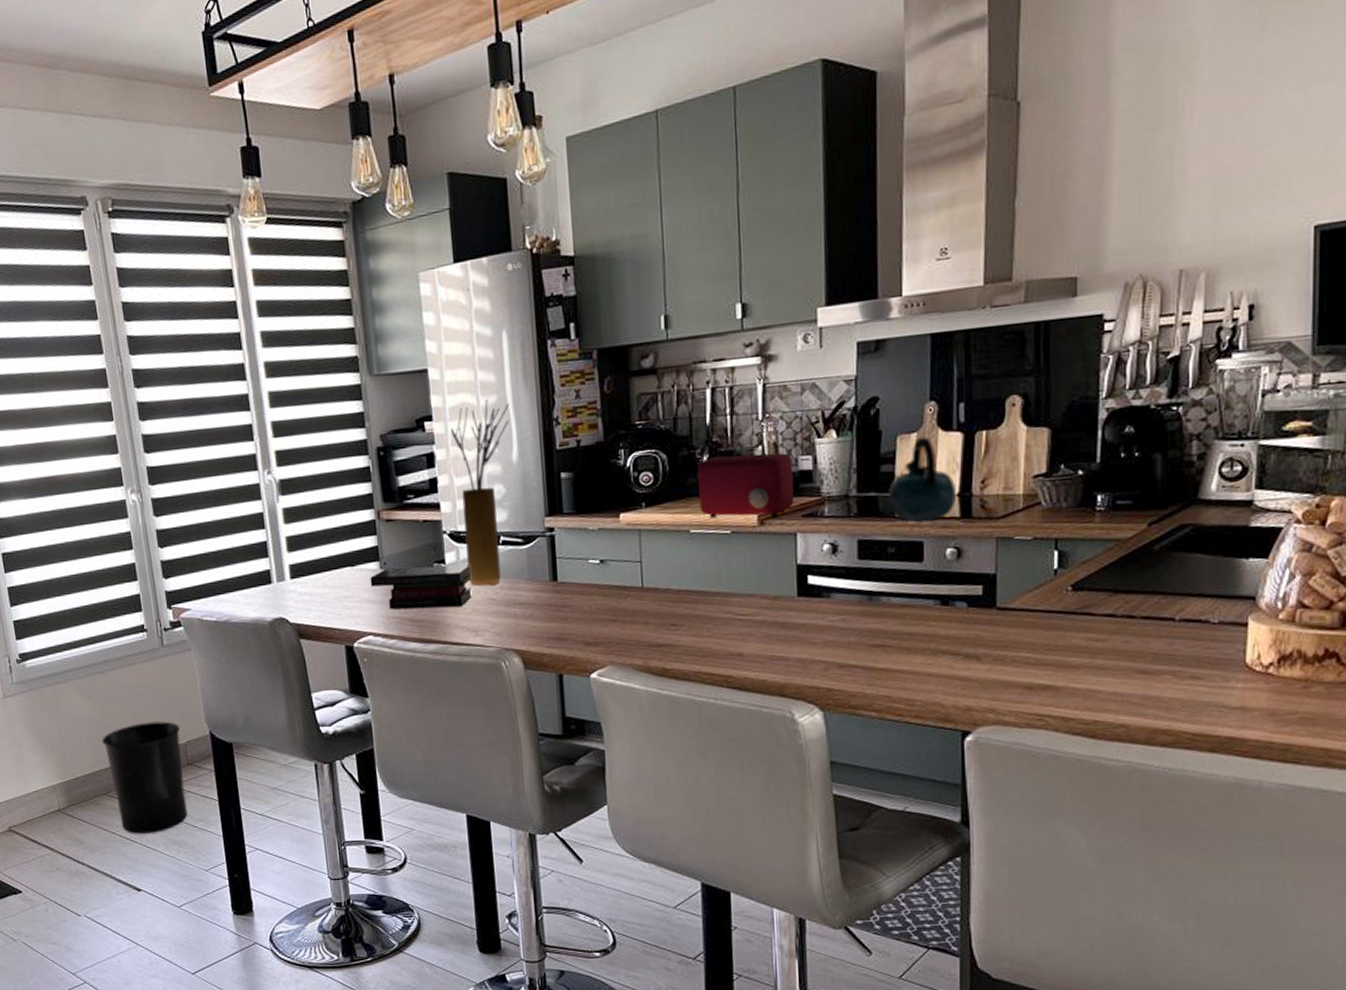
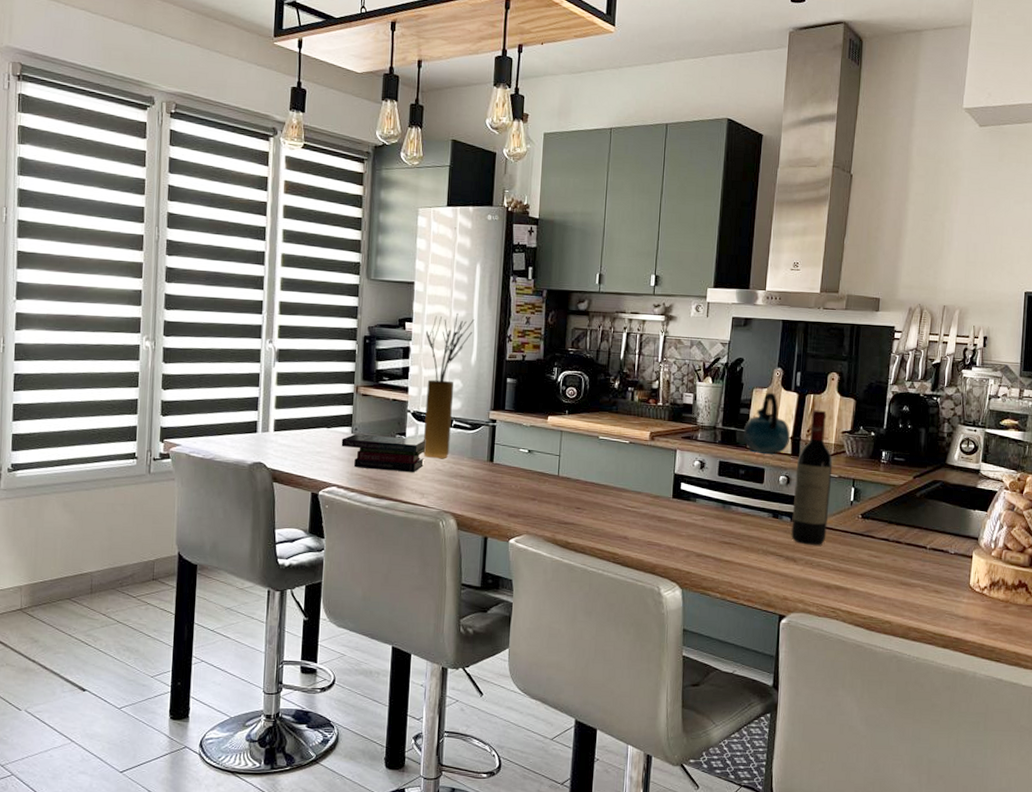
waste bin: present [102,721,188,834] -> none [75,538,152,639]
toaster: present [697,453,794,517] -> none [609,383,679,435]
wine bottle: none [968,450,1023,636] -> present [791,410,833,545]

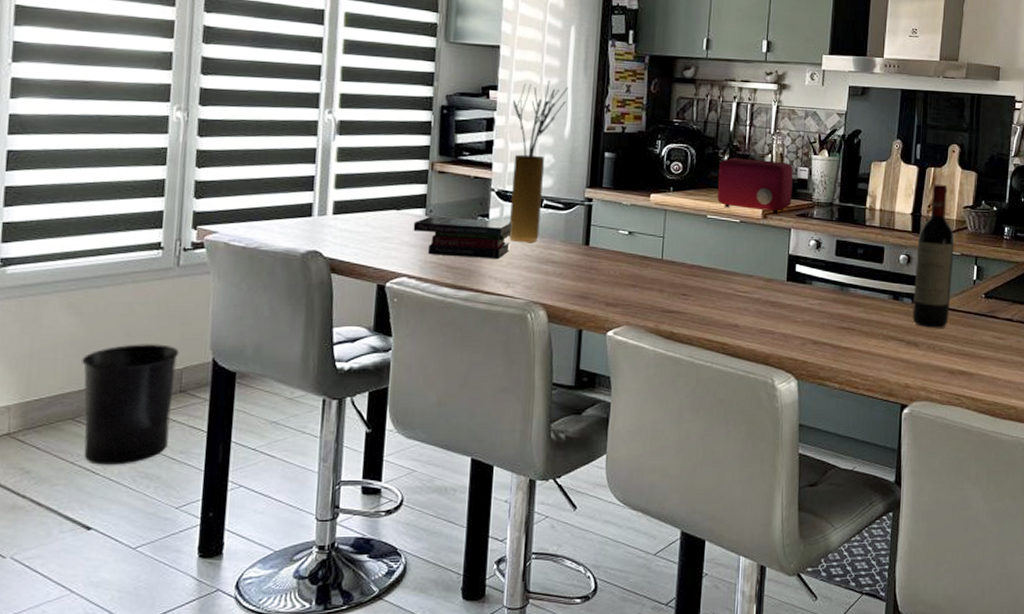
waste bin: none [75,538,152,639] -> present [82,344,180,465]
toaster: none [609,383,679,435] -> present [718,157,793,213]
kettle: present [743,392,791,455] -> none [861,165,911,232]

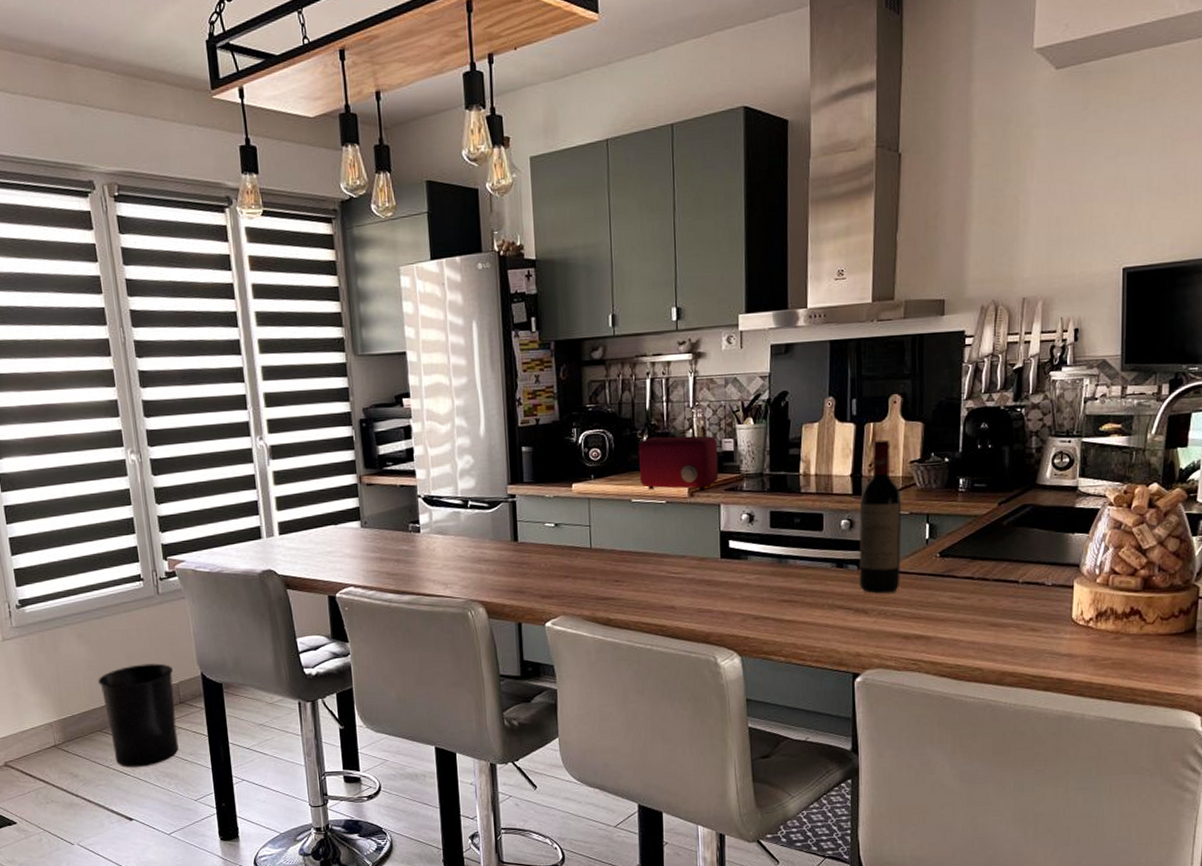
books: present [413,216,513,260] -> none [351,525,443,564]
vase: present [509,80,569,243] -> none [425,380,478,545]

